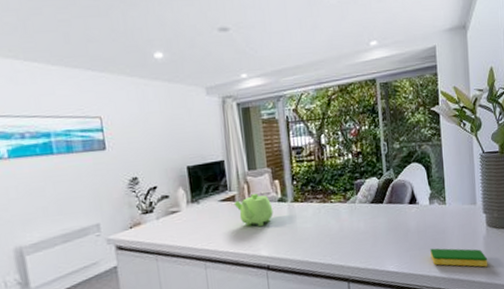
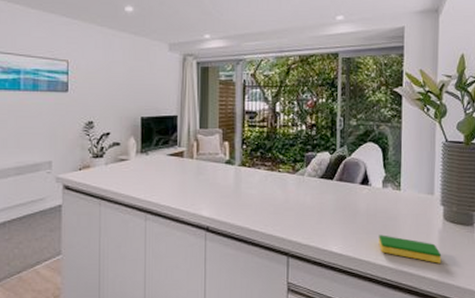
teapot: present [234,194,273,227] -> none [181,153,219,187]

